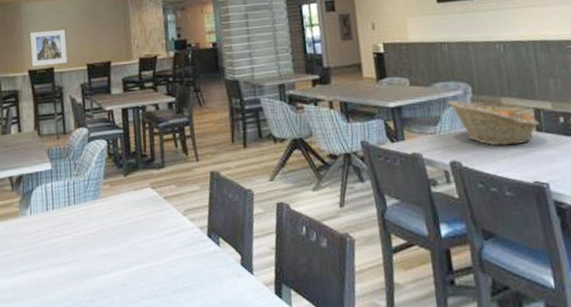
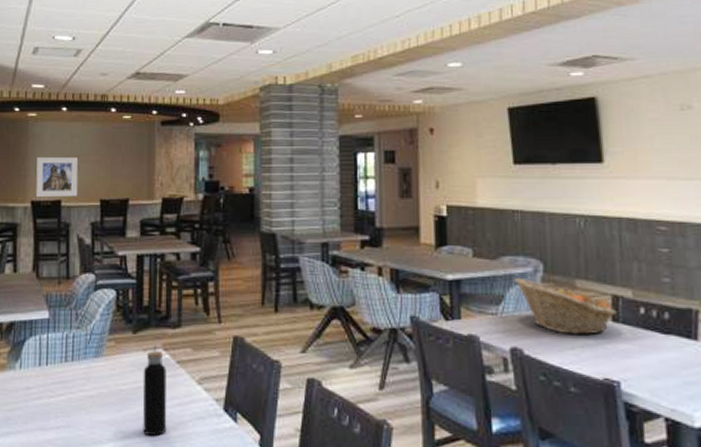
water bottle: none [135,185,160,264] -> present [142,345,167,437]

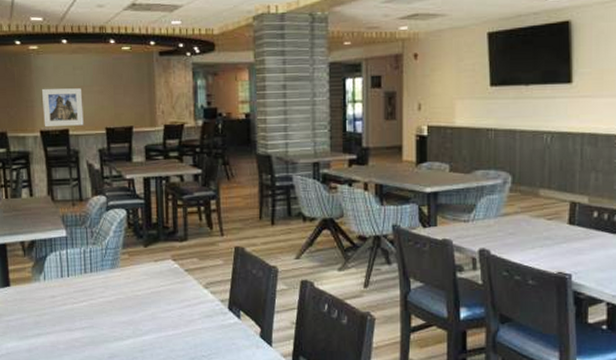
water bottle: present [142,345,167,437] -> none [155,257,179,333]
fruit basket: present [514,277,617,335] -> none [485,188,574,237]

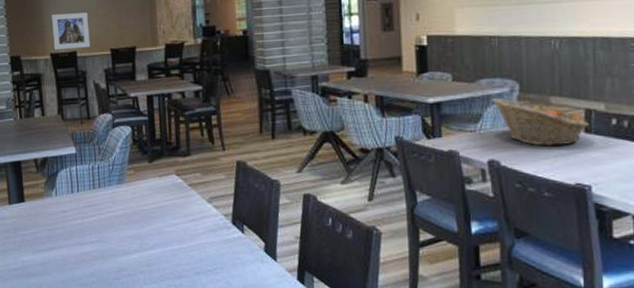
fruit basket: none [485,188,574,237] -> present [491,97,590,147]

